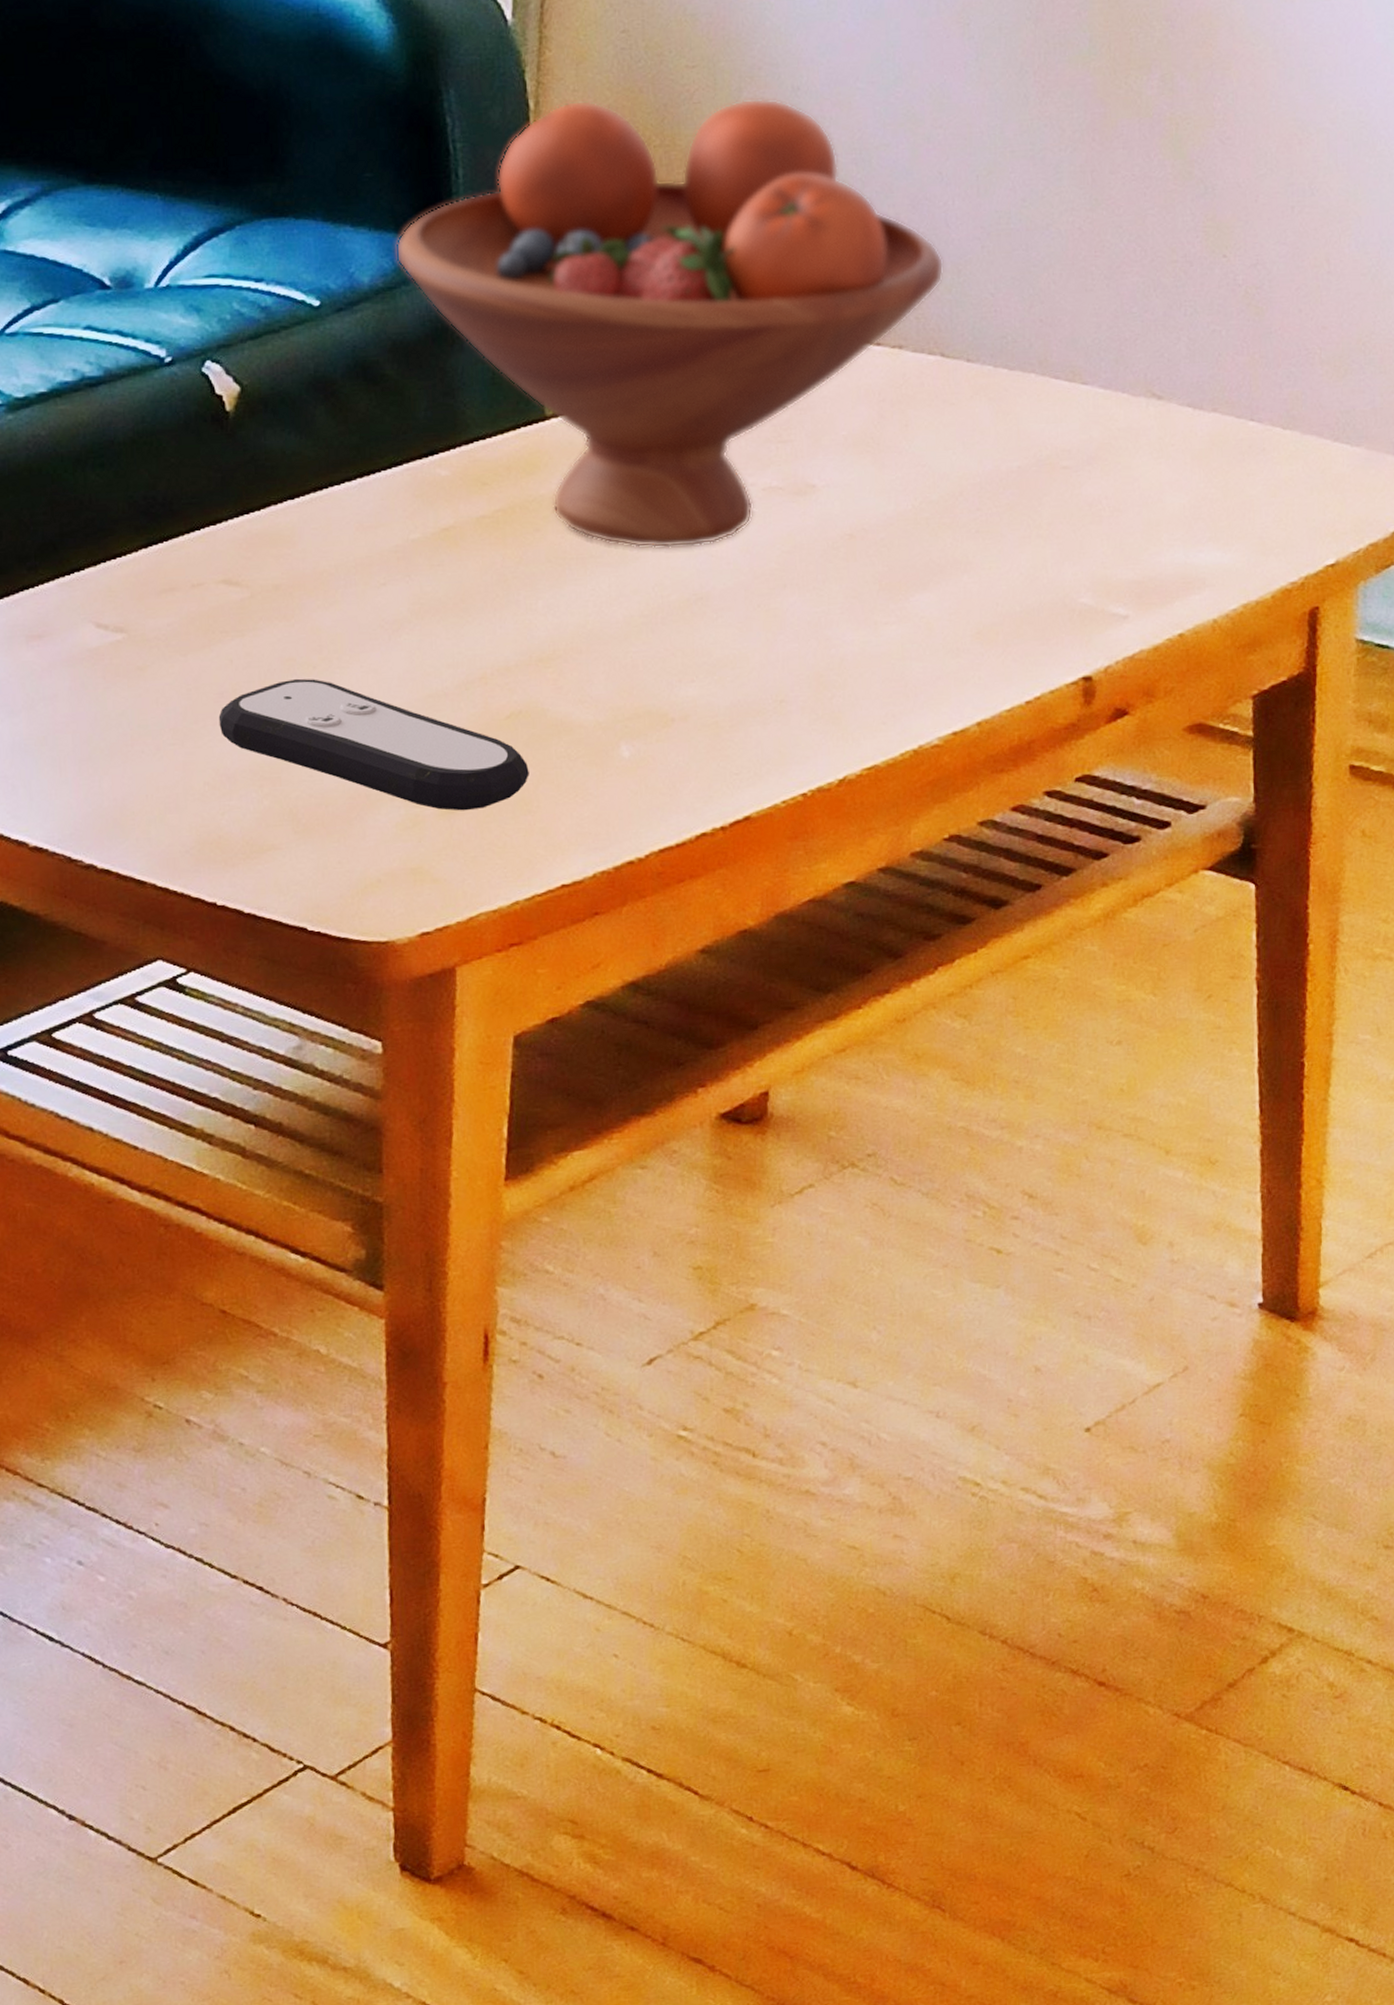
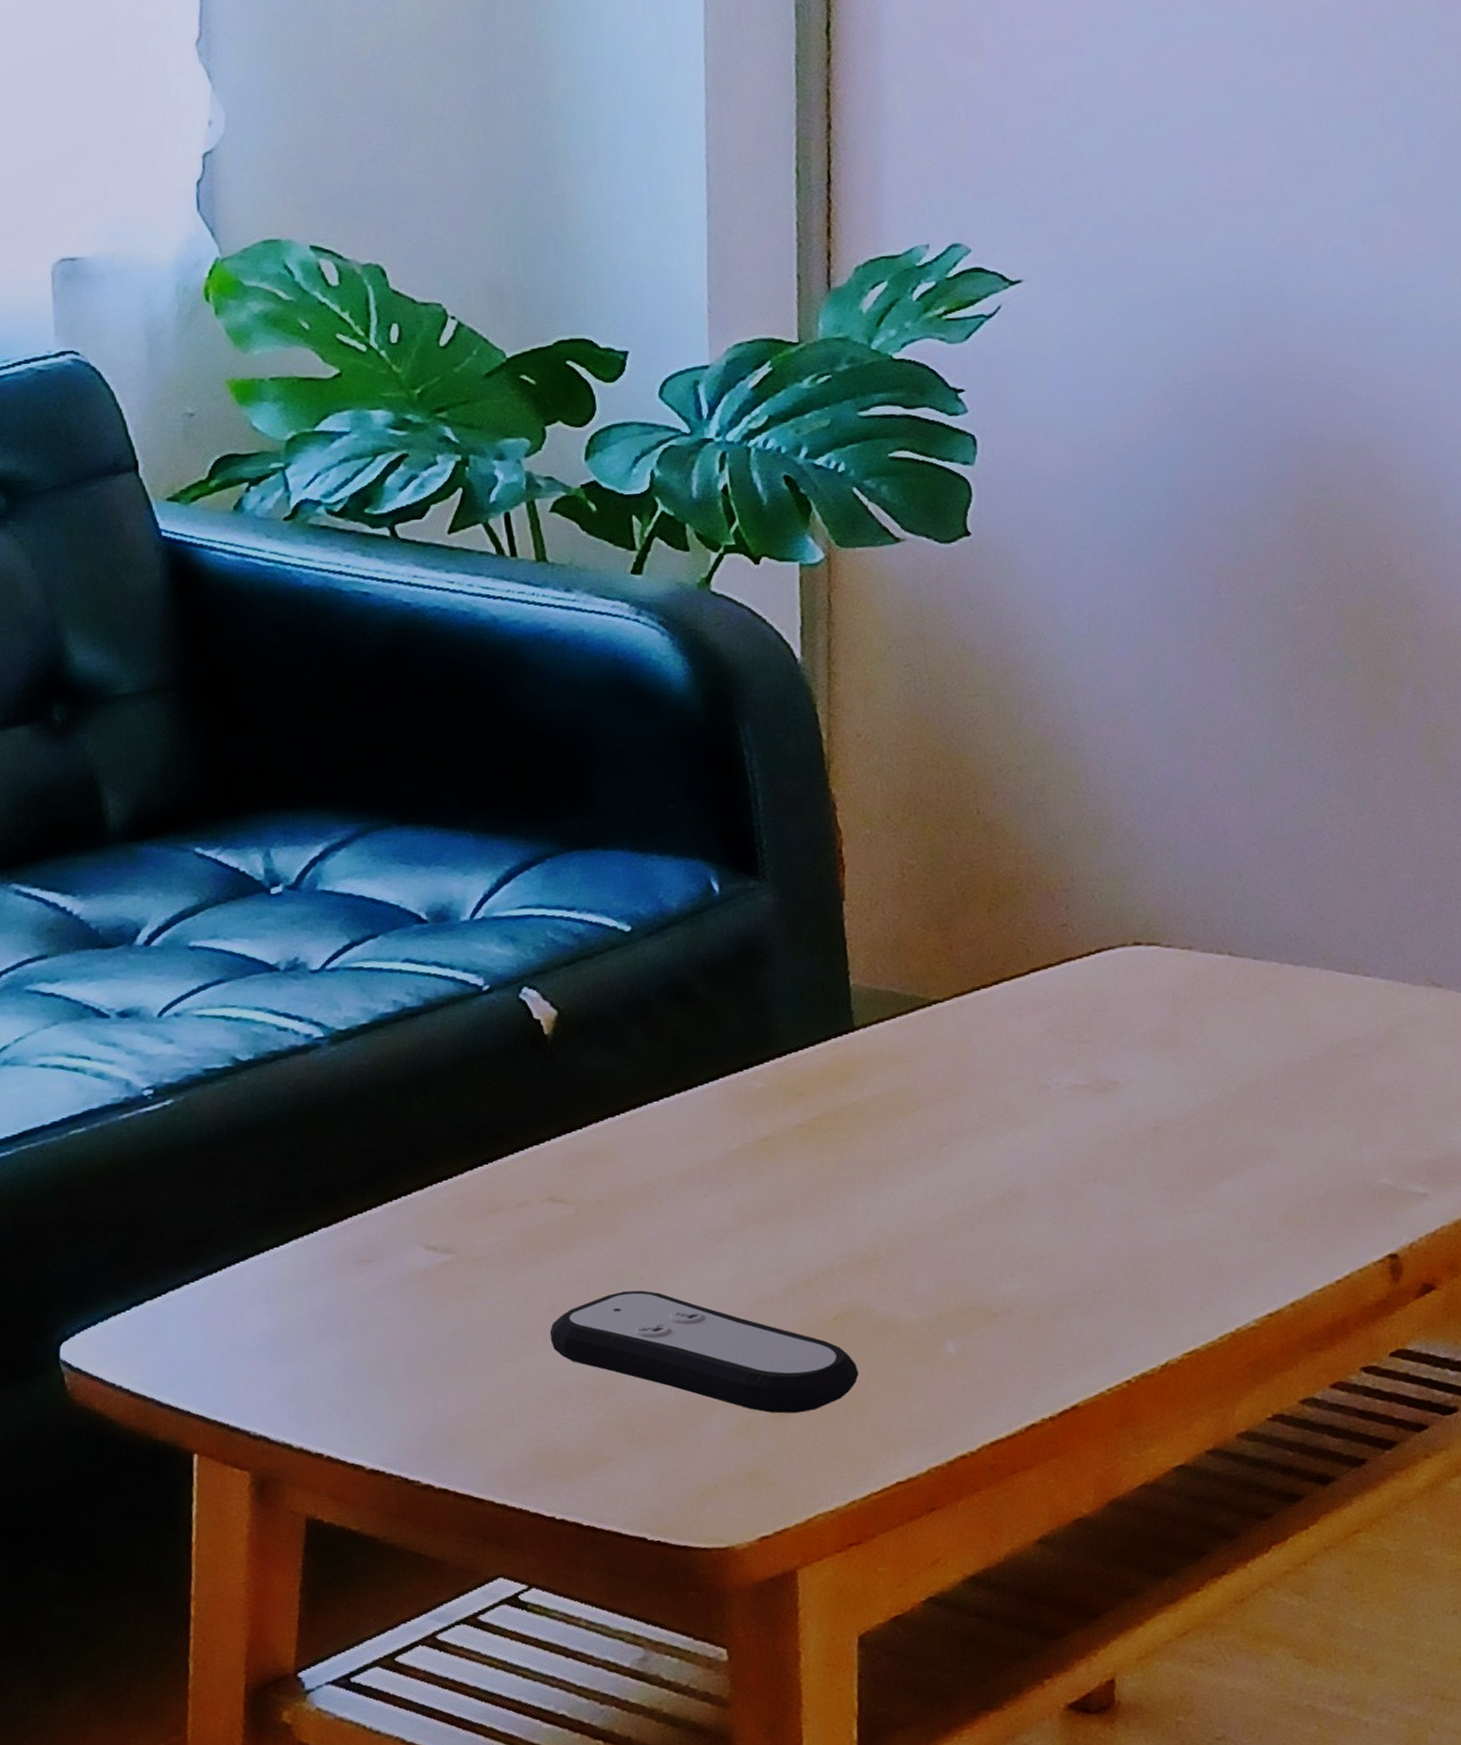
fruit bowl: present [395,98,944,549] -> none [701,722,1226,1149]

